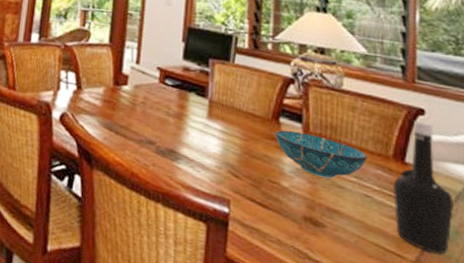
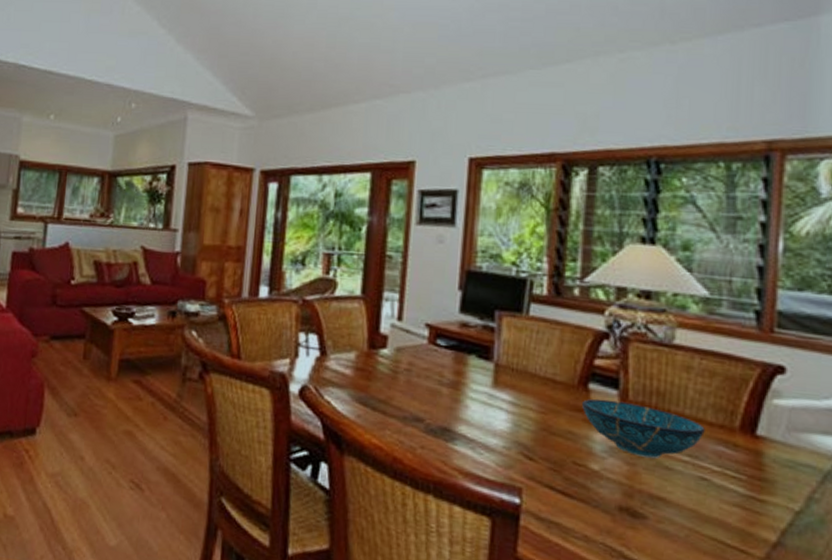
bottle: present [393,121,453,255] -> none [738,382,819,549]

